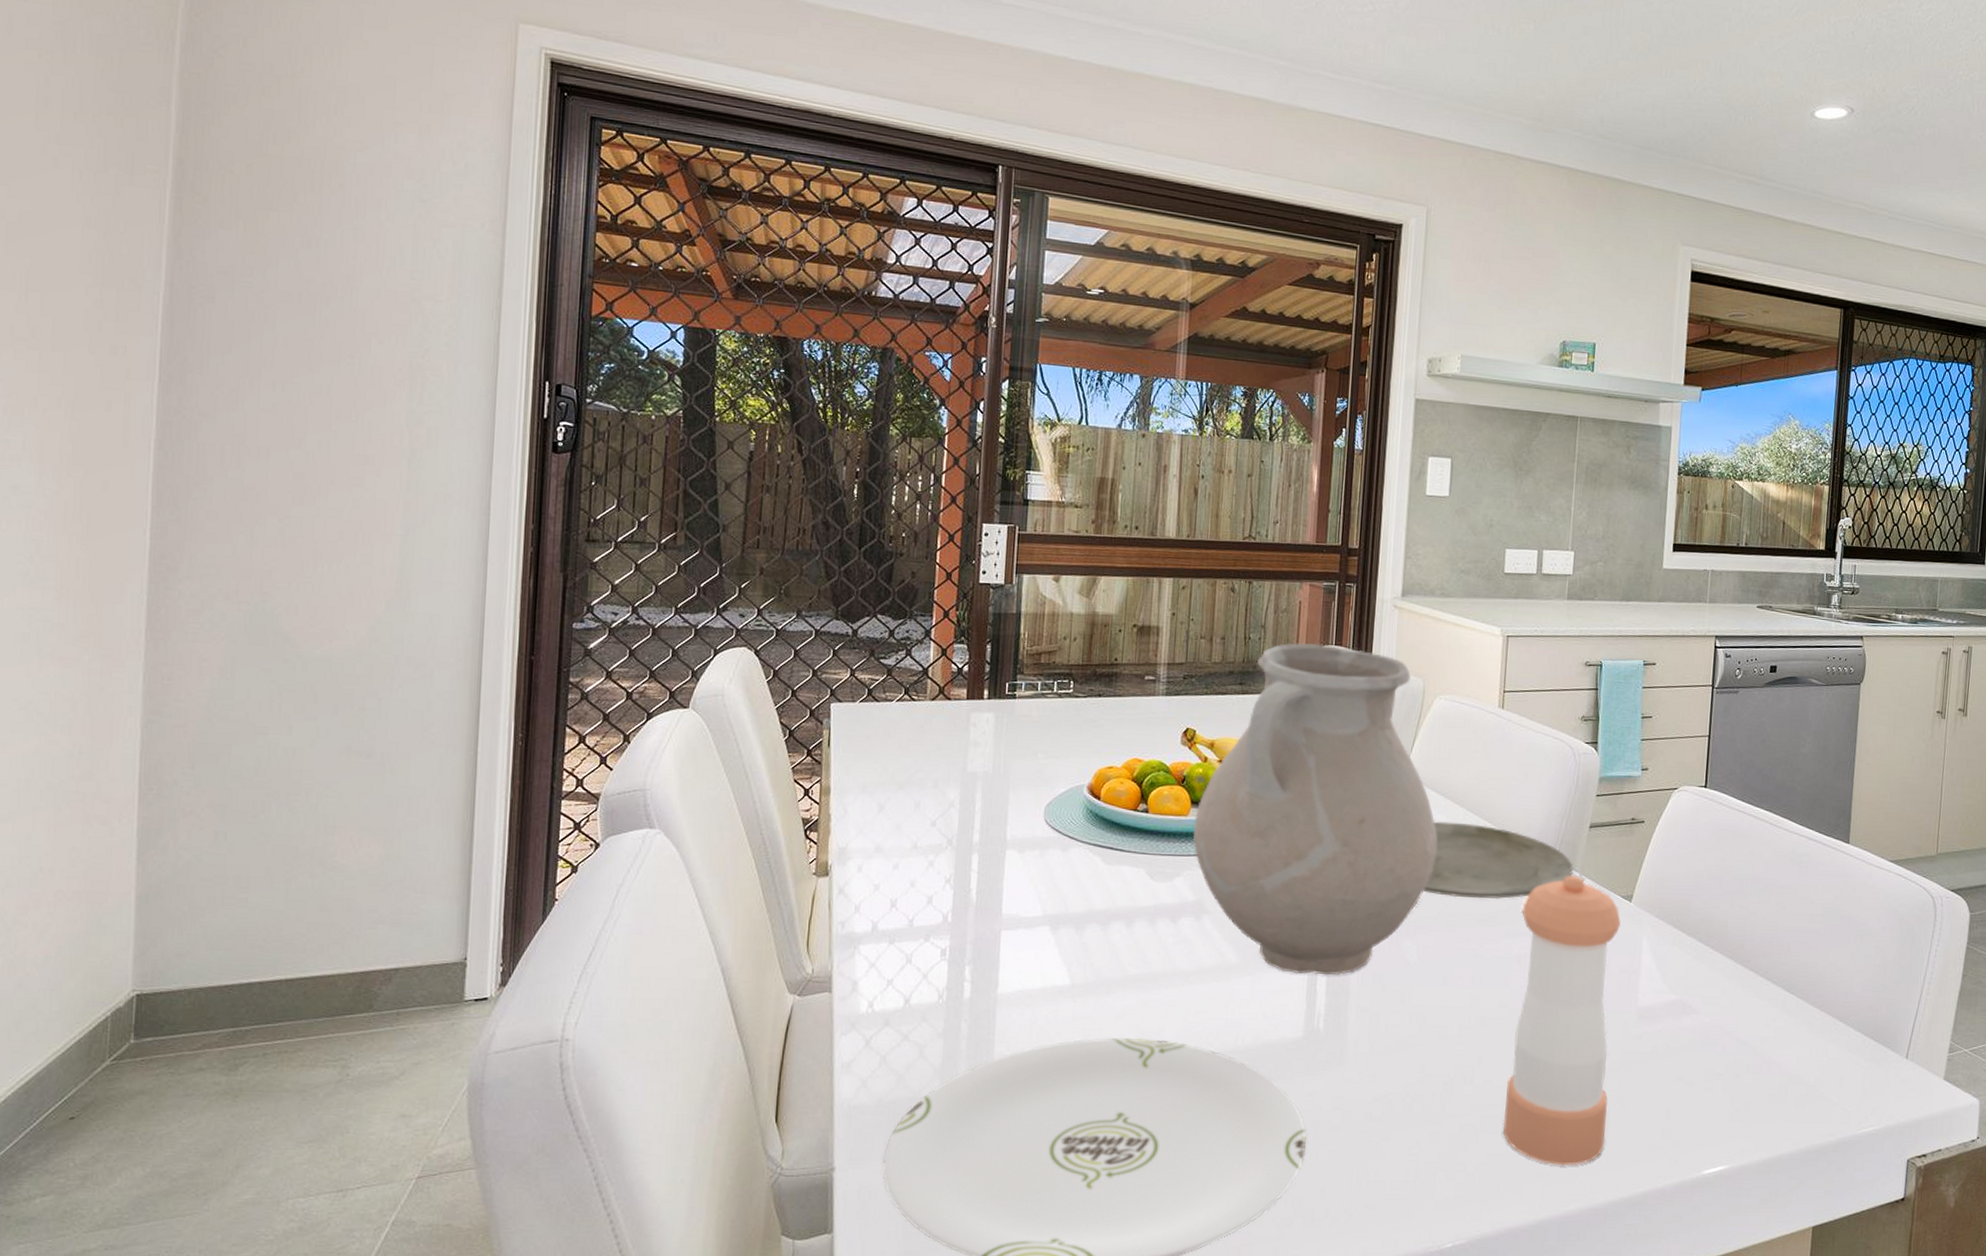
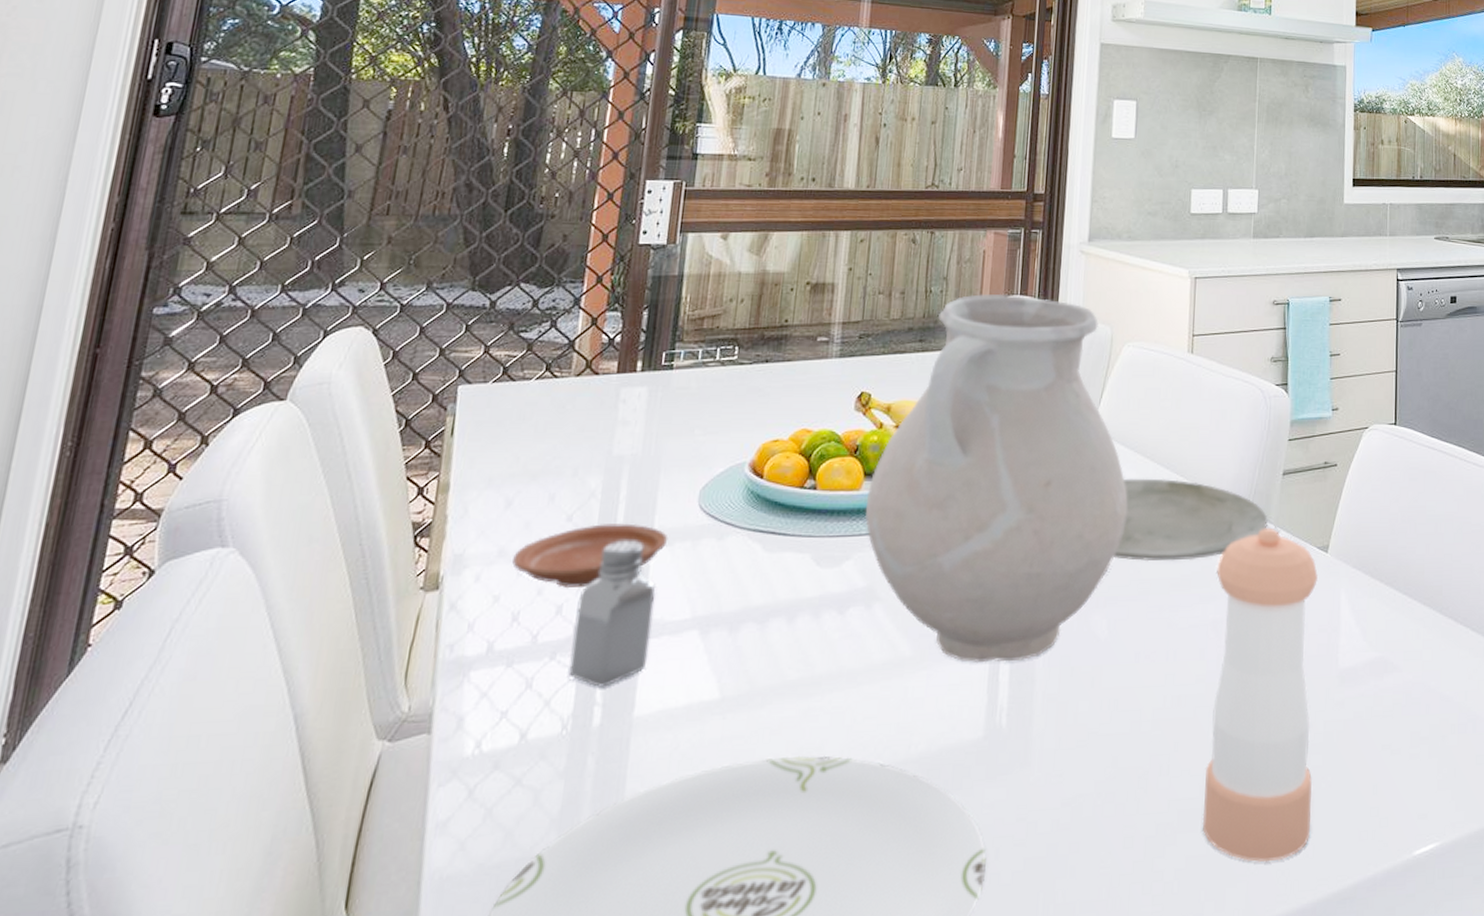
plate: none [888,830,1019,883] -> present [512,523,668,589]
saltshaker: none [941,845,1011,967] -> present [568,540,656,687]

